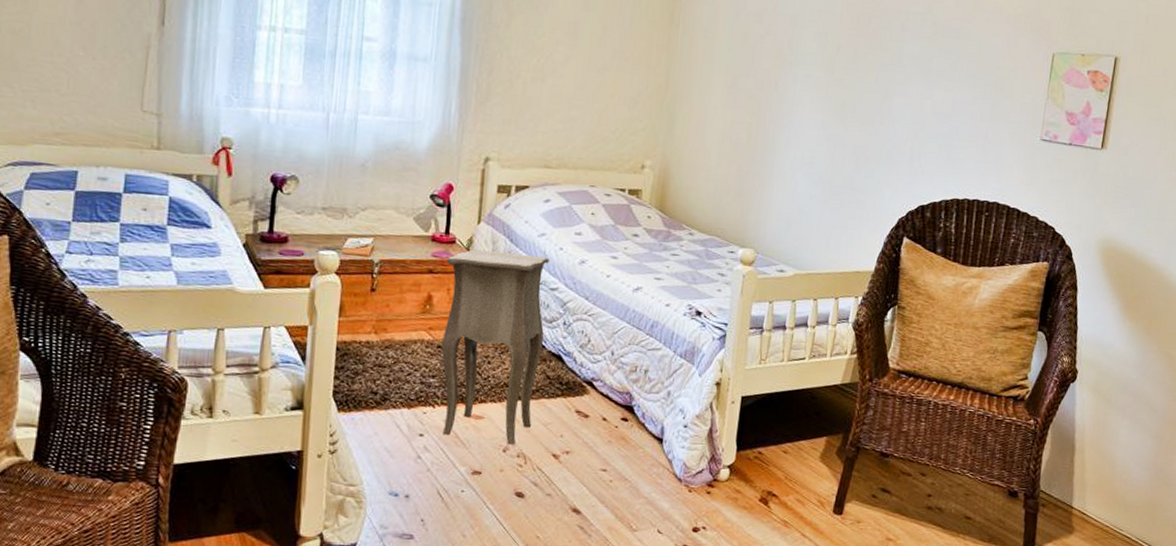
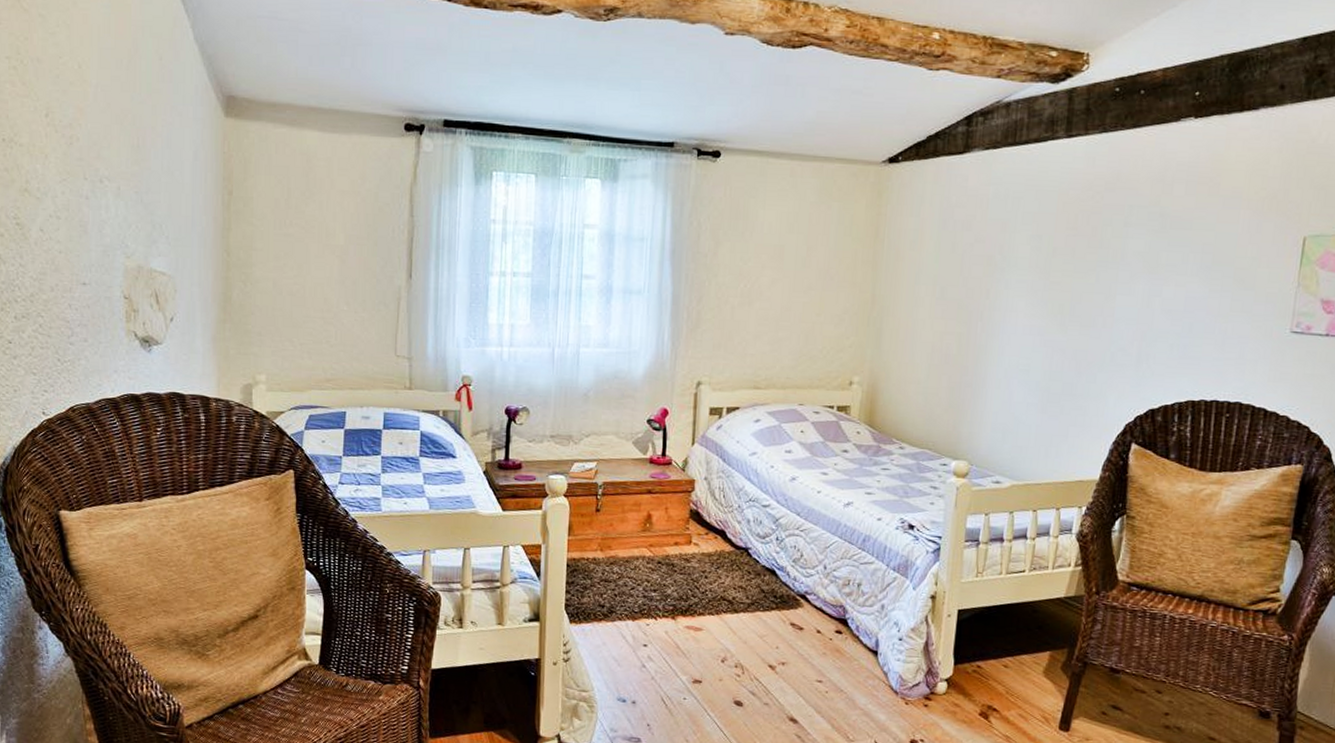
side table: present [441,249,549,445] -> none [661,470,761,656]

